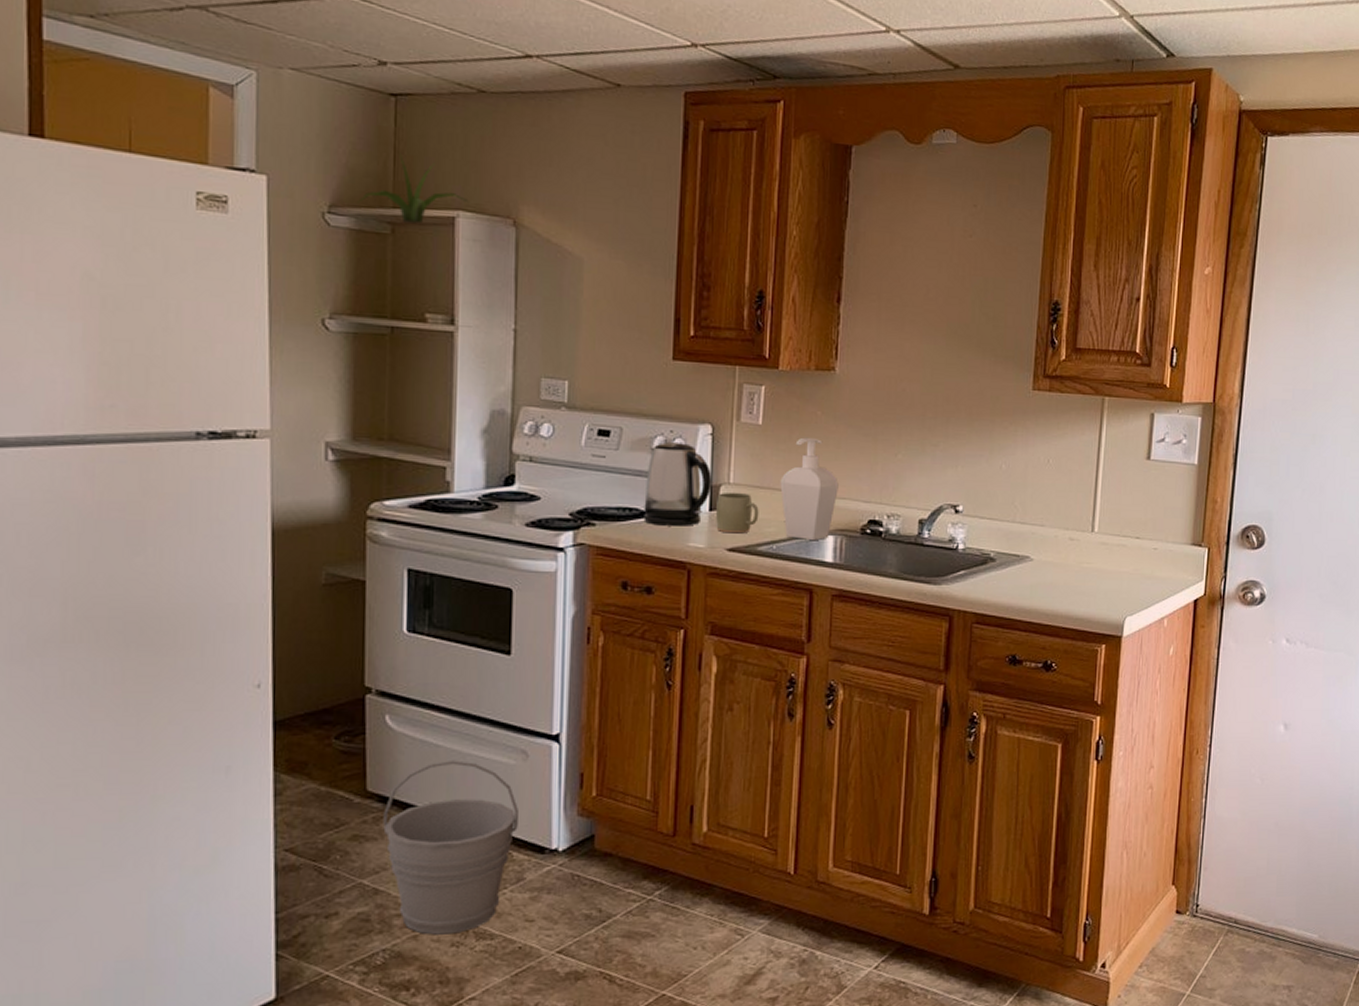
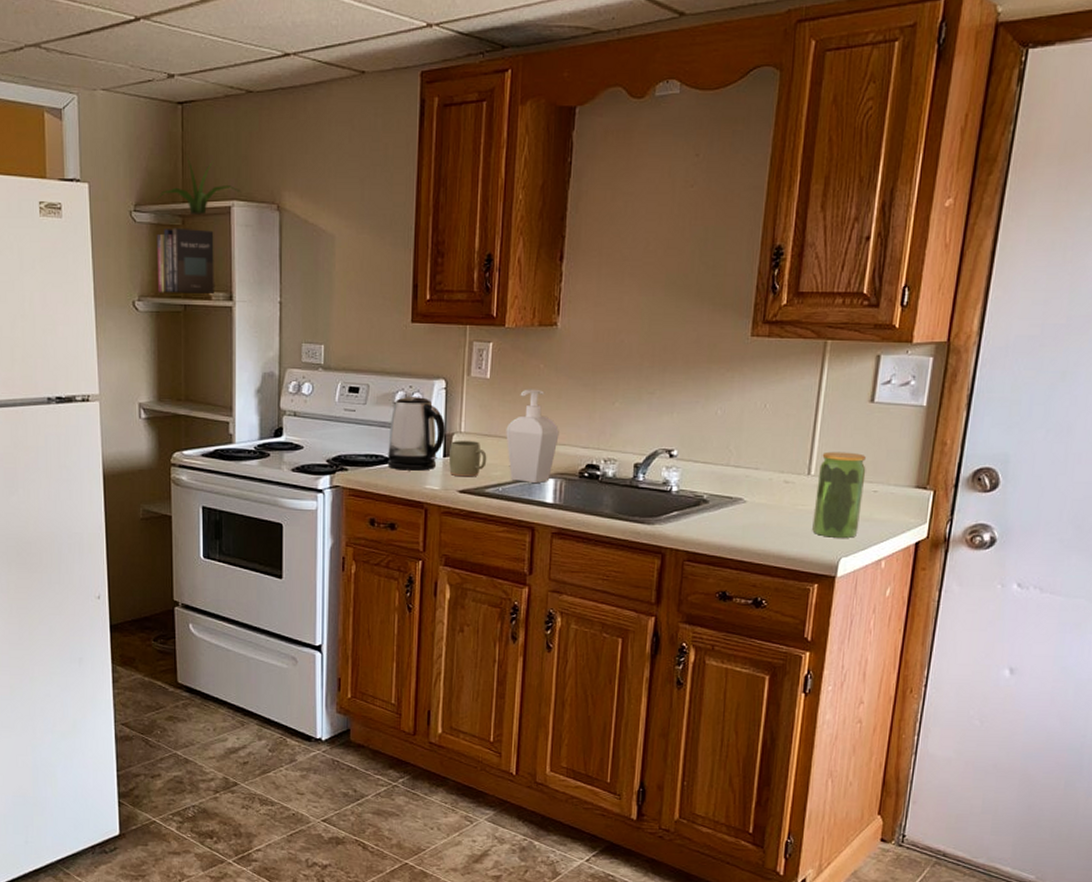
books: none [356,236,433,315] -> present [156,227,214,293]
bucket: present [383,760,518,935] -> none [190,662,290,799]
jar: none [1098,508,1146,596] -> present [812,451,866,538]

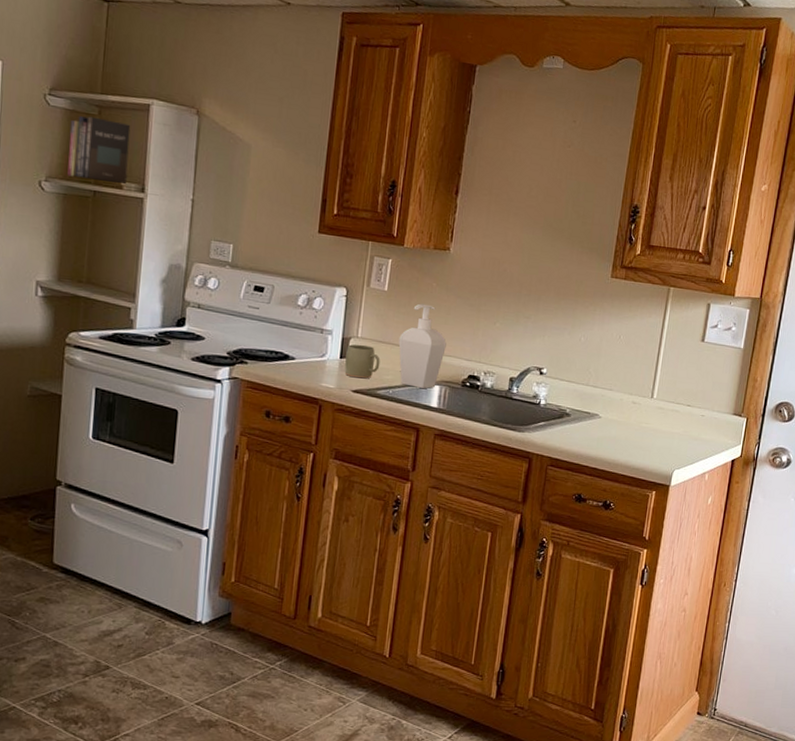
plant: present [156,153,240,215] -> none [73,49,161,108]
kettle: present [387,397,446,471] -> none [286,300,344,370]
jar: present [812,451,866,538] -> none [653,379,697,453]

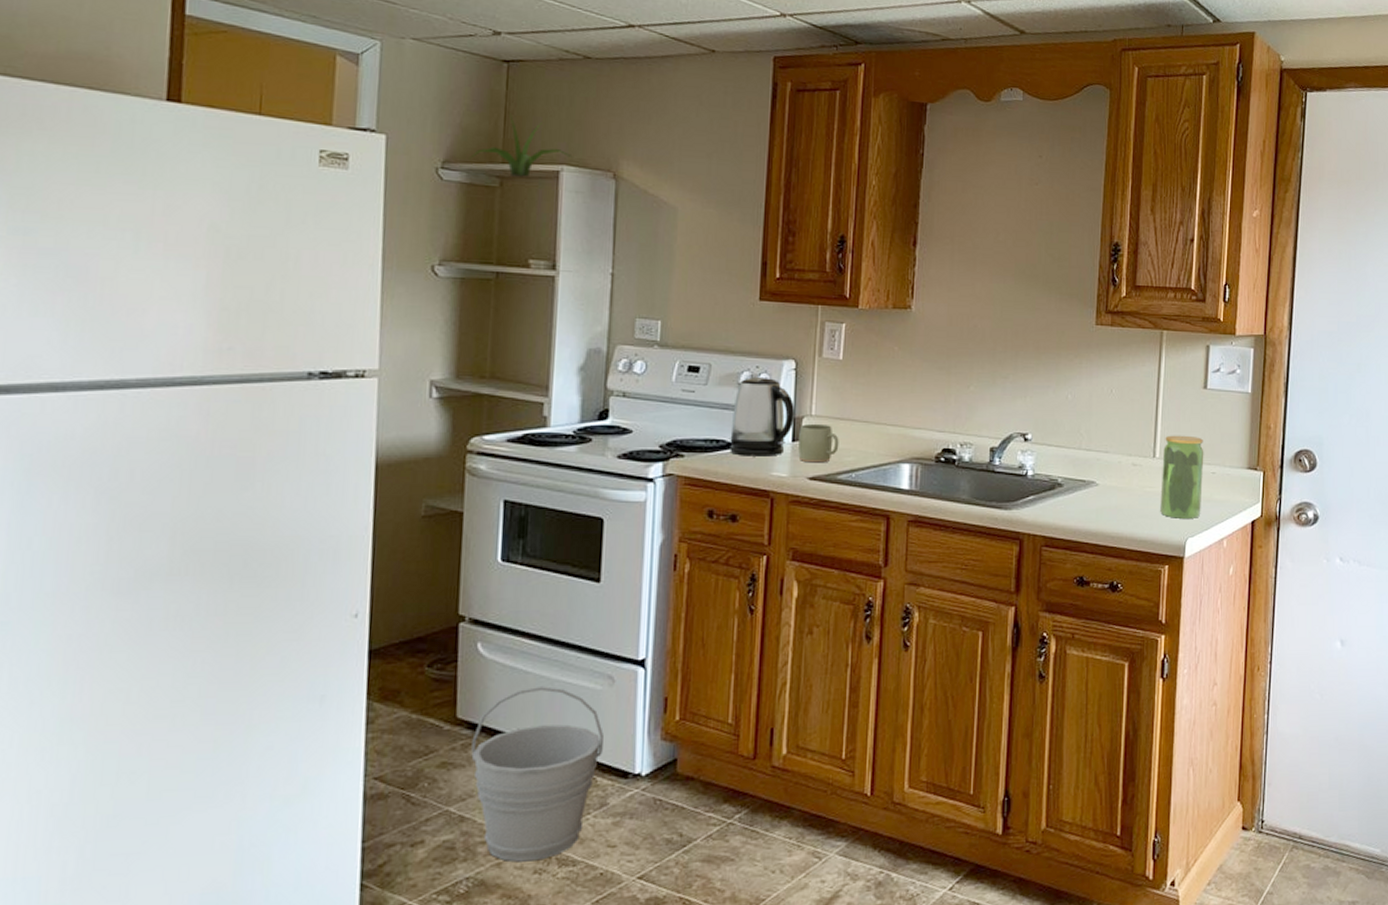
bucket: none [64,544,172,683] -> present [471,686,604,863]
books: present [67,116,131,184] -> none [465,189,538,261]
plant: none [73,49,161,108] -> present [470,113,571,177]
kettle: none [286,300,344,370] -> present [730,377,795,457]
soap bottle: present [398,303,447,389] -> none [859,371,914,469]
jar: none [653,379,697,453] -> present [1160,435,1204,518]

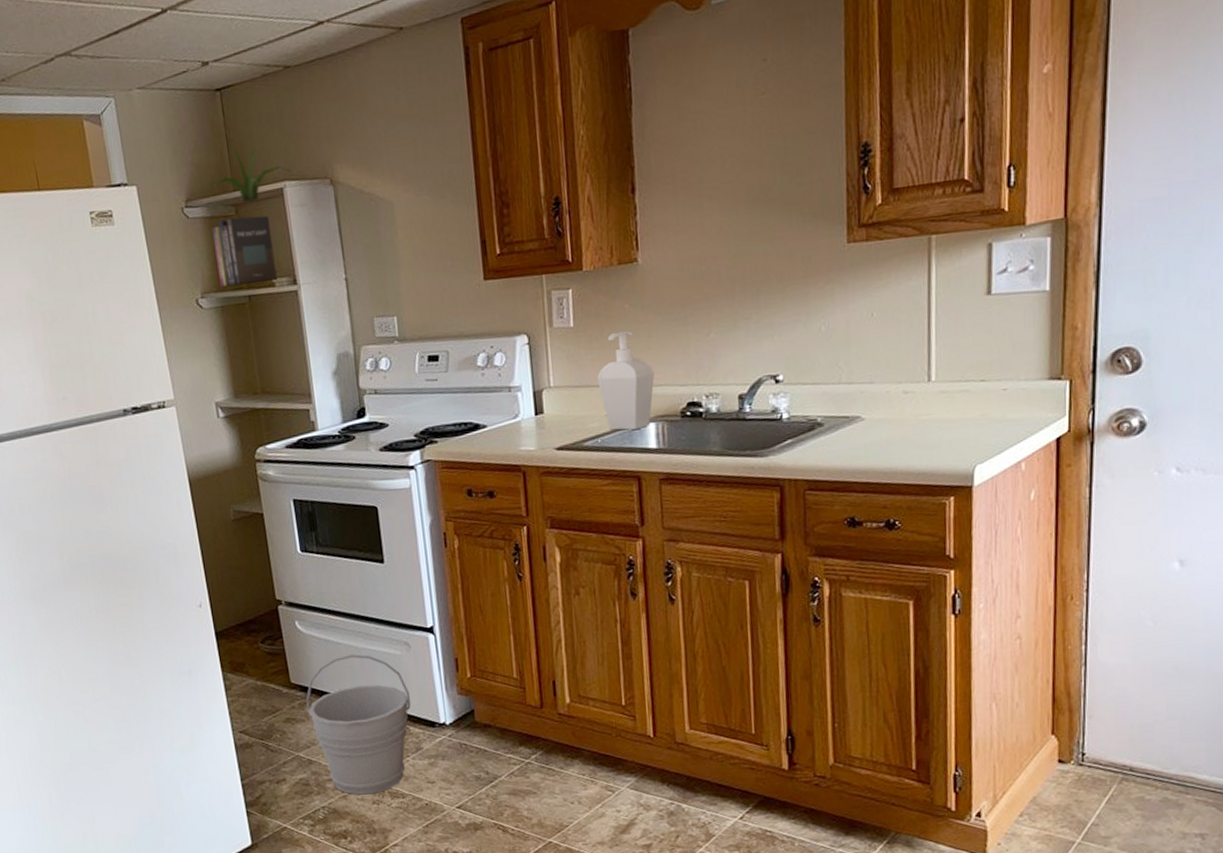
books: none [465,189,538,261] -> present [211,215,277,287]
kettle: present [730,377,795,457] -> none [475,356,535,435]
mug: present [798,423,839,463] -> none [540,394,582,434]
soap bottle: none [859,371,914,469] -> present [597,330,655,431]
jar: present [1160,435,1204,518] -> none [939,351,992,445]

